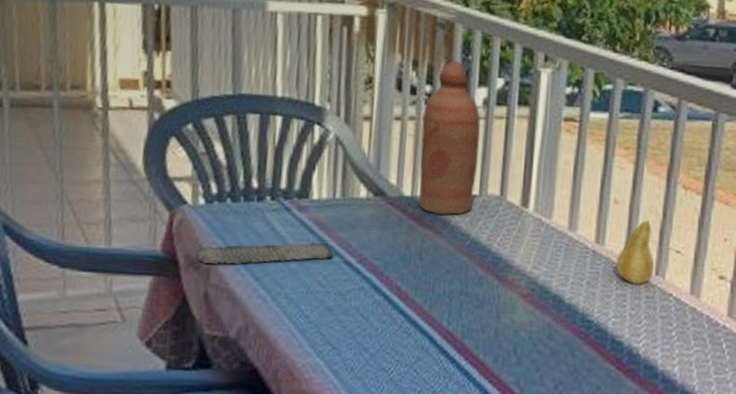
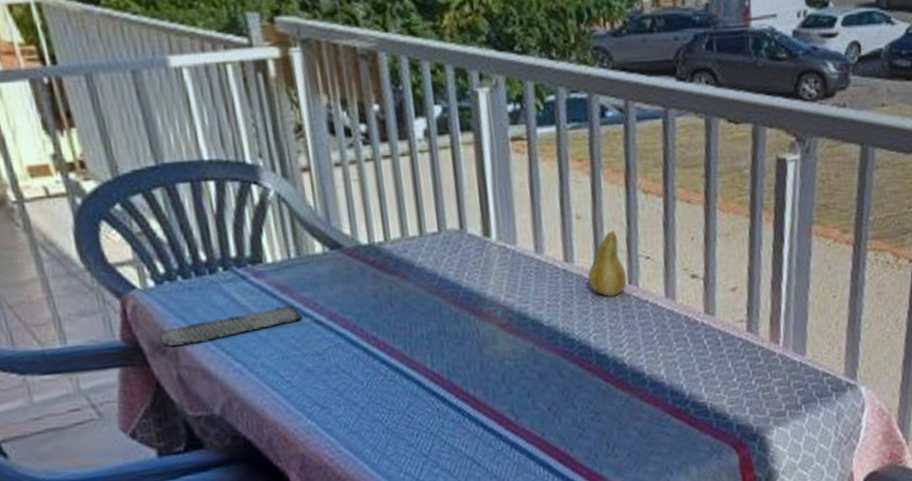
bottle: present [419,60,481,215] -> none [363,93,434,258]

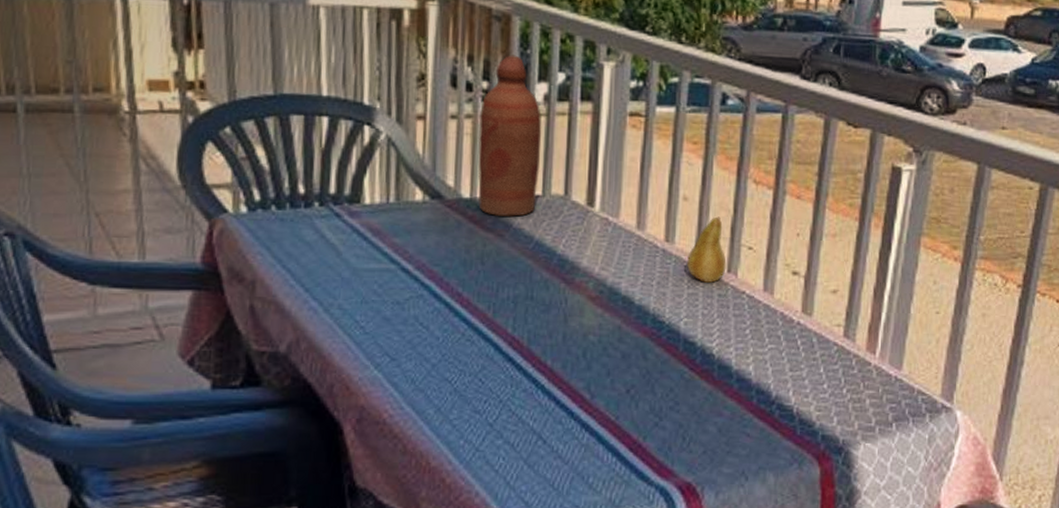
gravestone: present [159,305,303,347] -> none [241,249,390,276]
bottle: none [363,93,434,258] -> present [478,55,542,217]

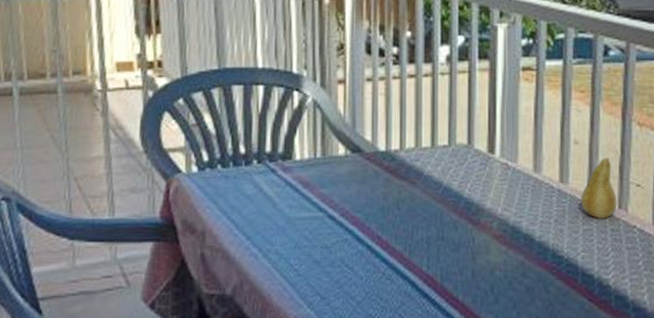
bottle: present [478,55,542,217] -> none [390,23,446,165]

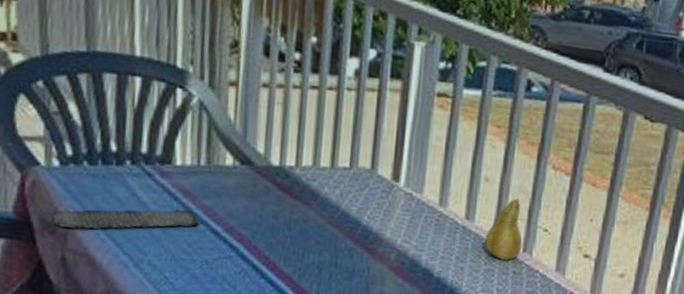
gravestone: none [193,199,318,227] -> present [53,209,199,229]

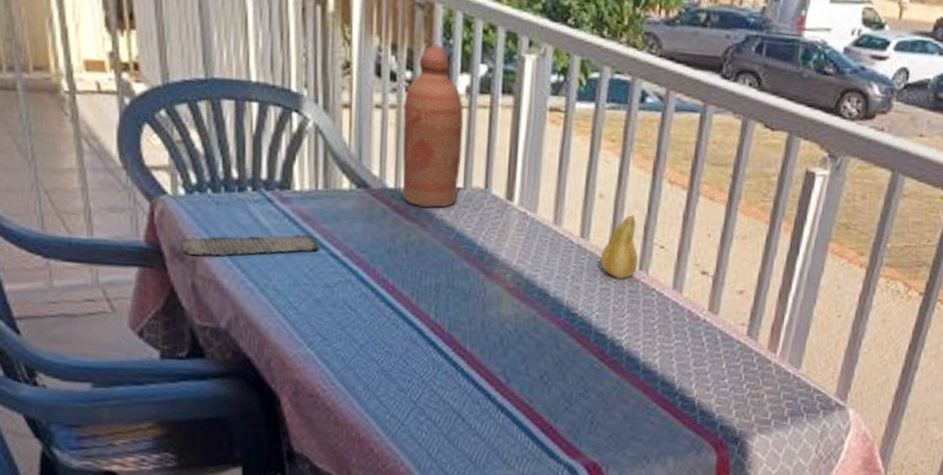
bottle: none [287,28,352,187] -> present [401,44,464,208]

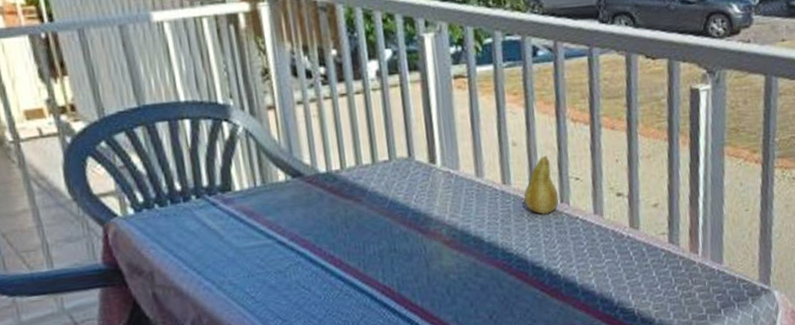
gravestone: present [181,234,319,256] -> none [137,228,267,268]
bottle: present [401,44,464,208] -> none [322,39,385,184]

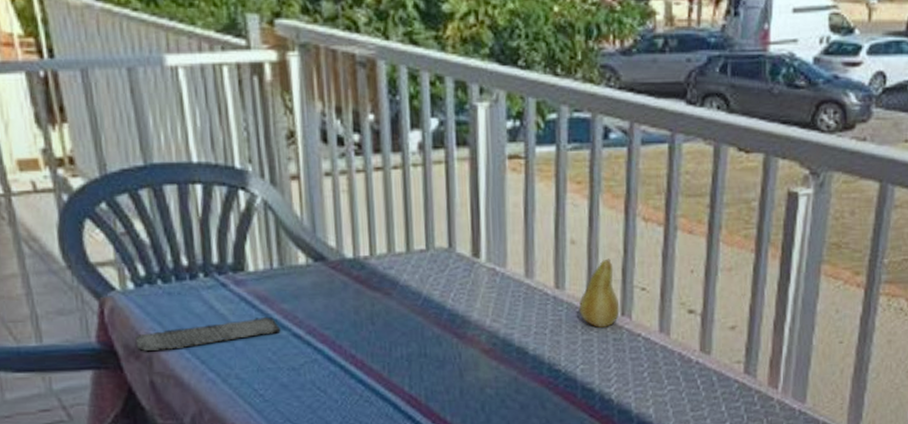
gravestone: none [137,228,267,268] -> present [135,316,281,352]

